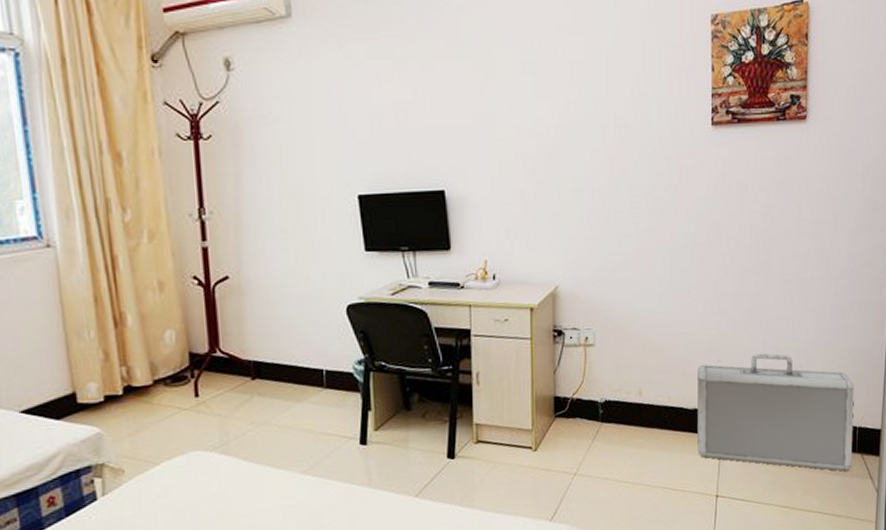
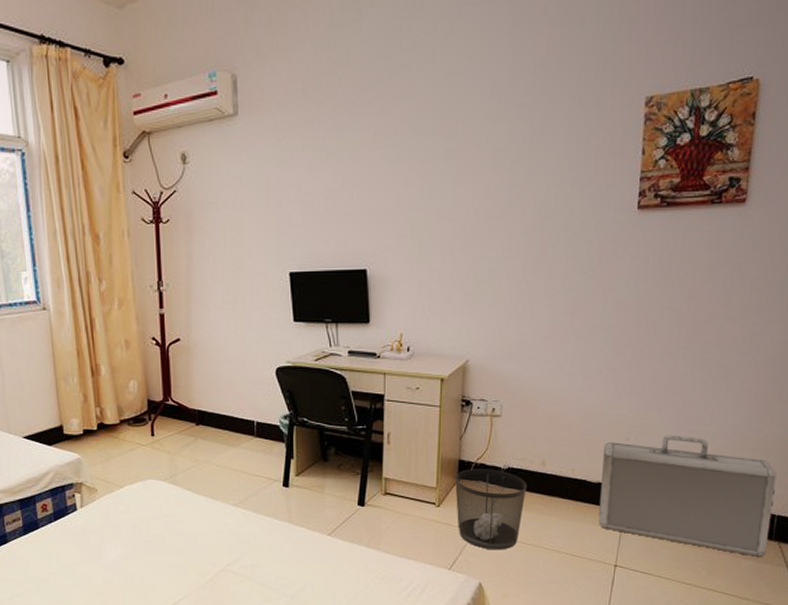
waste bin: none [551,404,625,494] -> present [455,469,527,550]

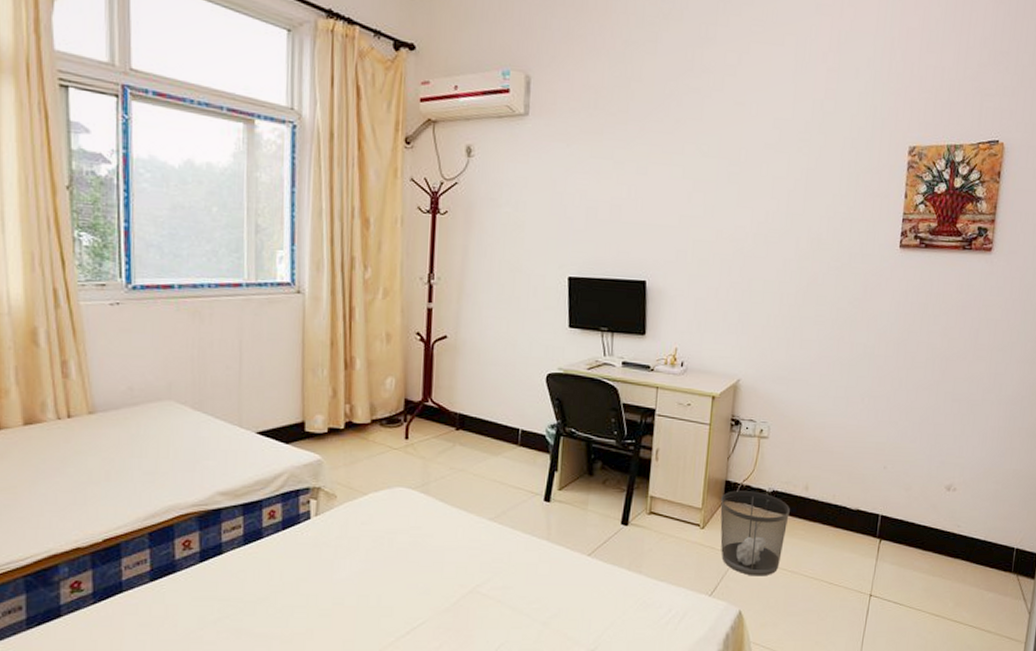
briefcase: present [598,435,777,557] -> none [856,465,1016,589]

